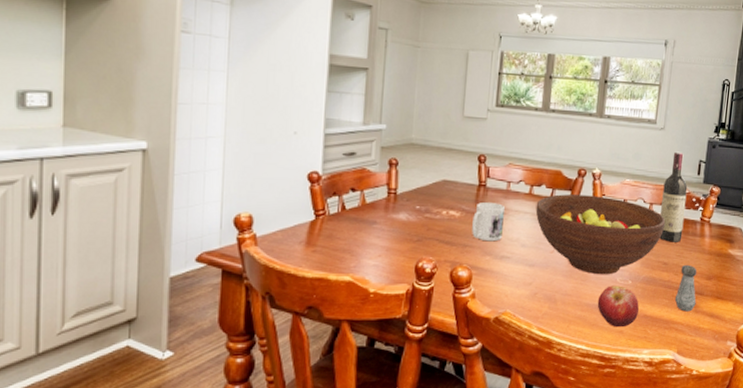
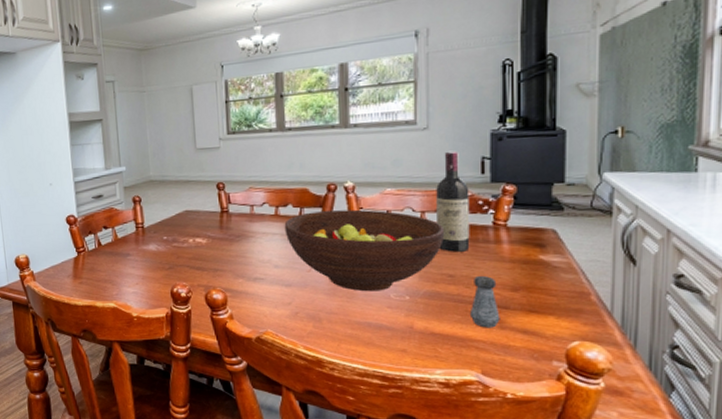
mug: present [472,202,505,242] -> none [220,227,253,265]
fruit: present [597,285,639,328] -> none [370,302,423,346]

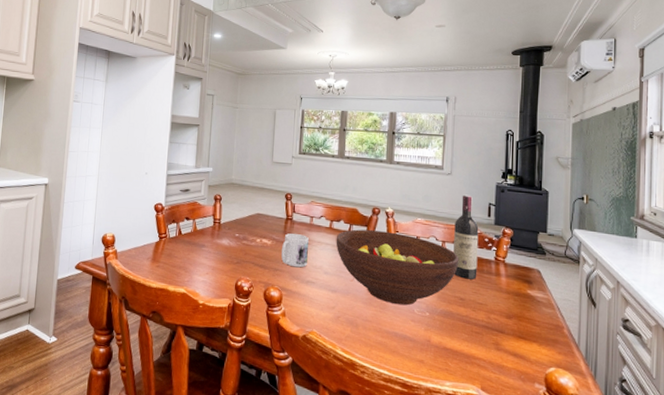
mug: none [220,227,253,265] -> present [281,233,309,268]
salt shaker: present [469,275,500,328] -> none [474,301,497,349]

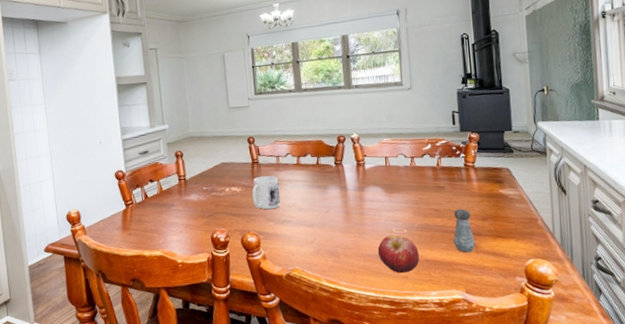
fruit bowl: present [336,229,459,306] -> none [305,157,430,228]
fruit: none [396,315,438,357] -> present [377,235,419,274]
wine bottle: present [453,194,479,280] -> none [421,106,449,190]
salt shaker: none [474,301,497,349] -> present [453,208,476,253]

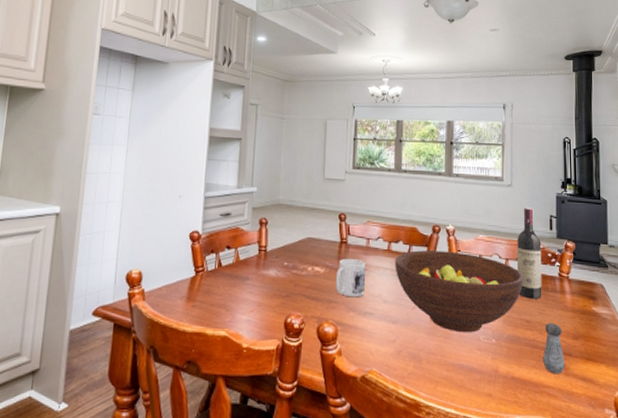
fruit bowl: none [305,157,430,228] -> present [395,250,524,333]
fruit: present [377,235,419,274] -> none [462,344,506,390]
wine bottle: none [421,106,449,190] -> present [517,207,542,299]

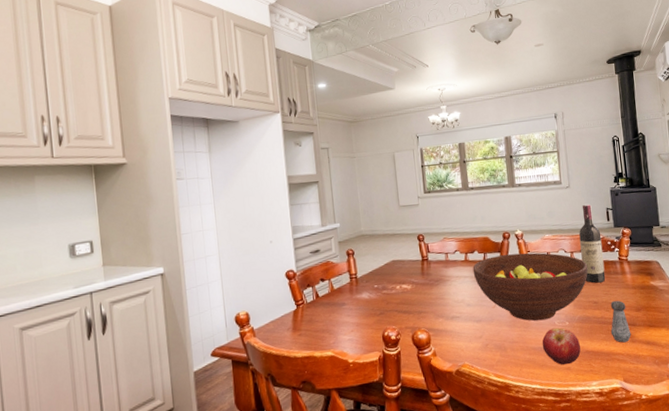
mug: present [336,259,365,298] -> none [422,272,449,306]
fruit: none [462,344,506,390] -> present [542,327,581,365]

